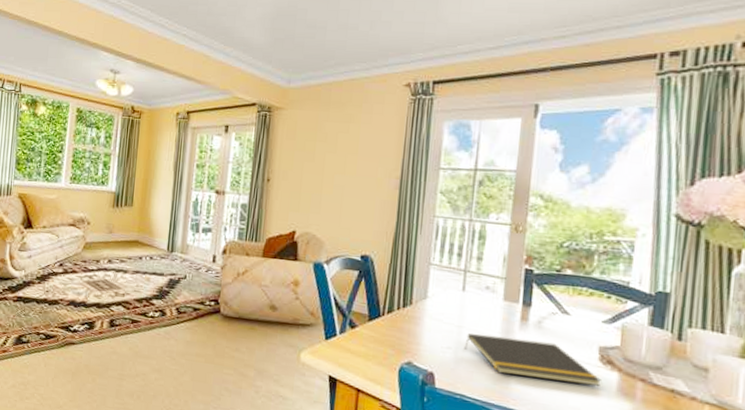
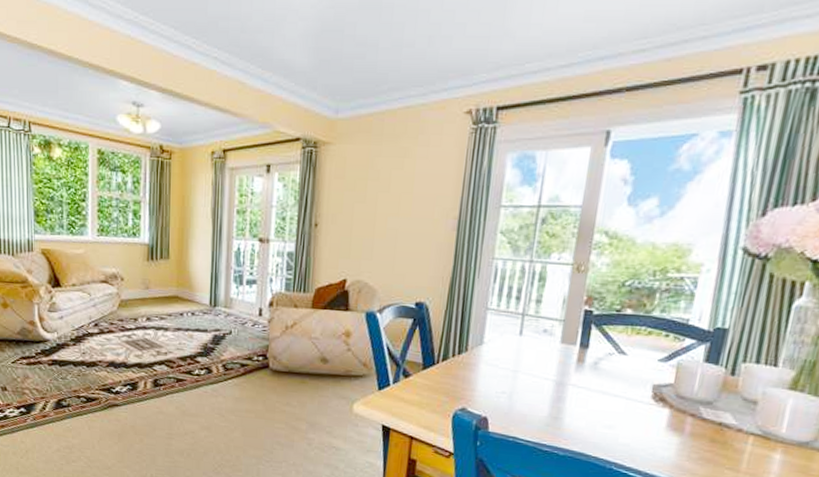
notepad: present [464,333,603,386] -> none [519,377,653,423]

